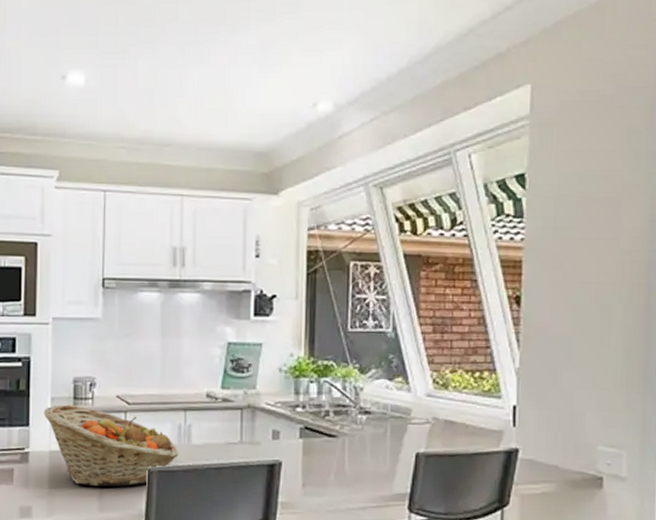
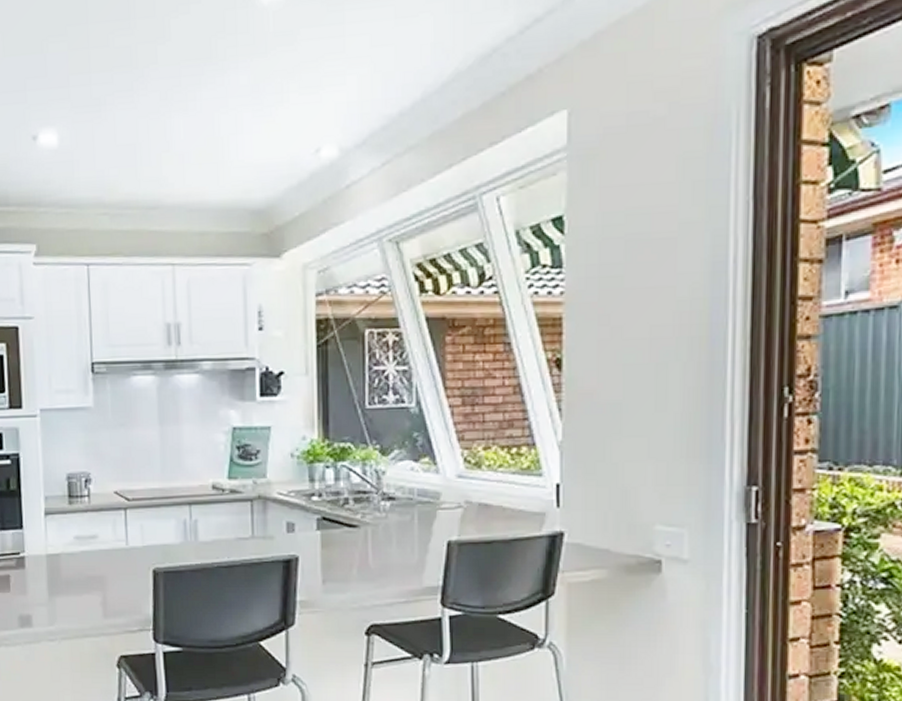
fruit basket: present [43,404,179,487] -> none [37,503,185,591]

